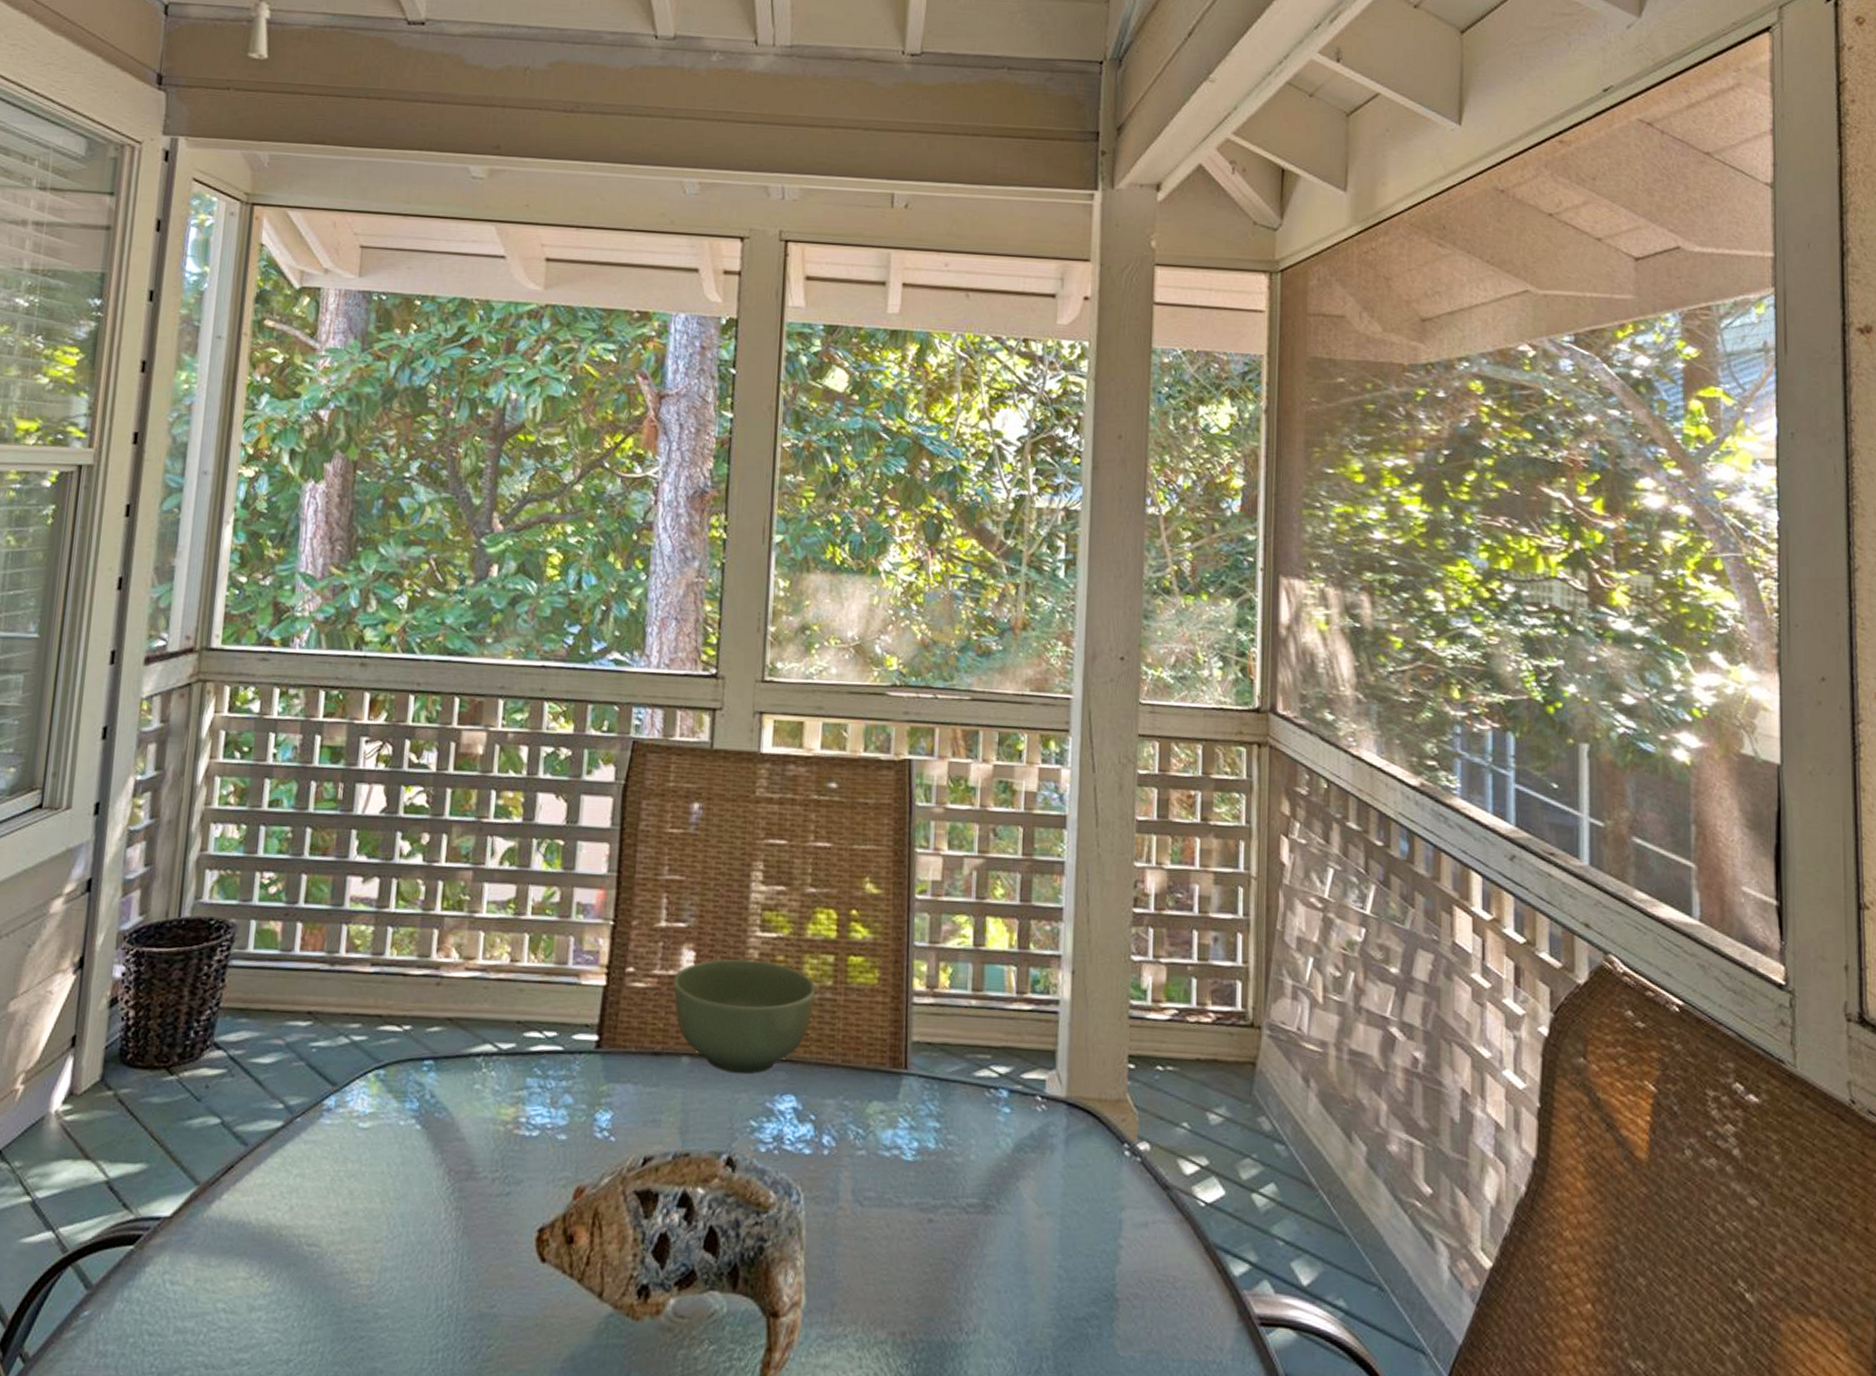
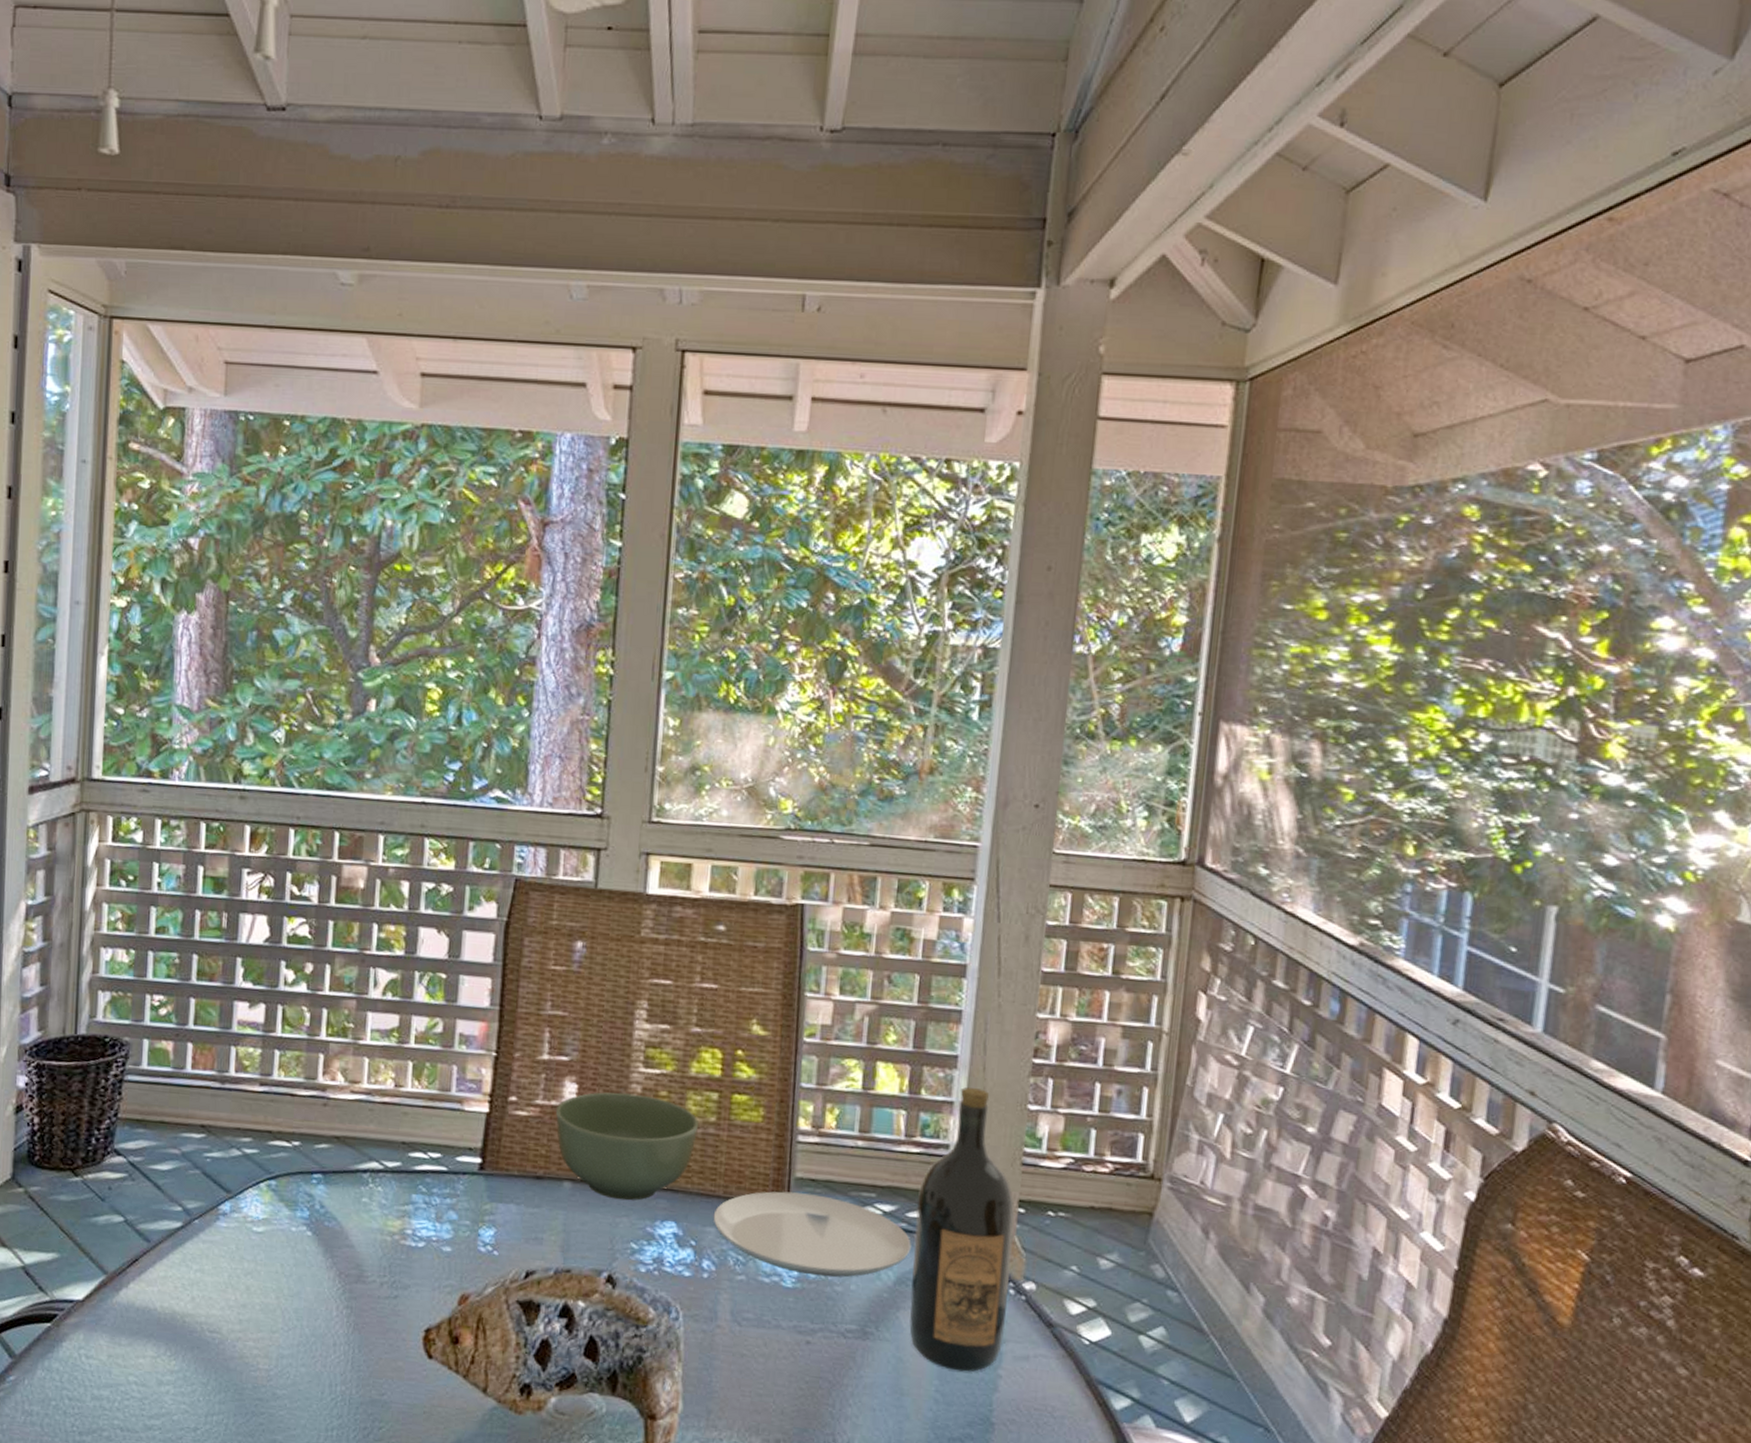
plate: none [832,1057,1028,1148] -> present [713,1191,911,1277]
wine bottle: none [1029,940,1126,1244] -> present [909,1087,1015,1372]

